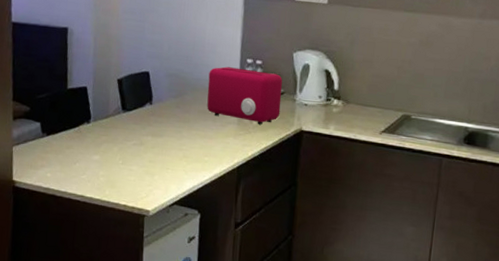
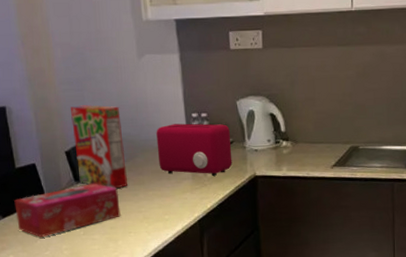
tissue box: none [60,114,163,161] -> present [14,183,121,238]
cereal box: none [126,36,177,123] -> present [71,105,127,189]

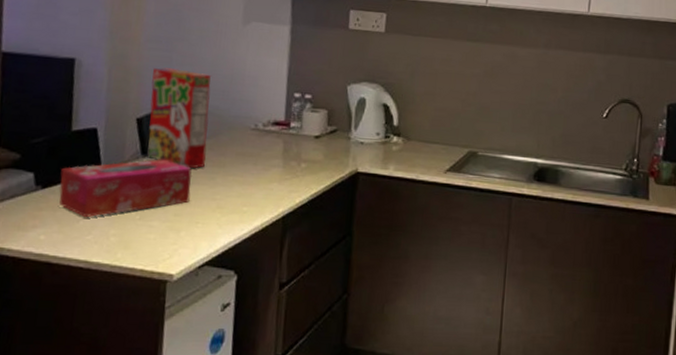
toaster: present [156,123,232,176] -> none [246,102,335,167]

